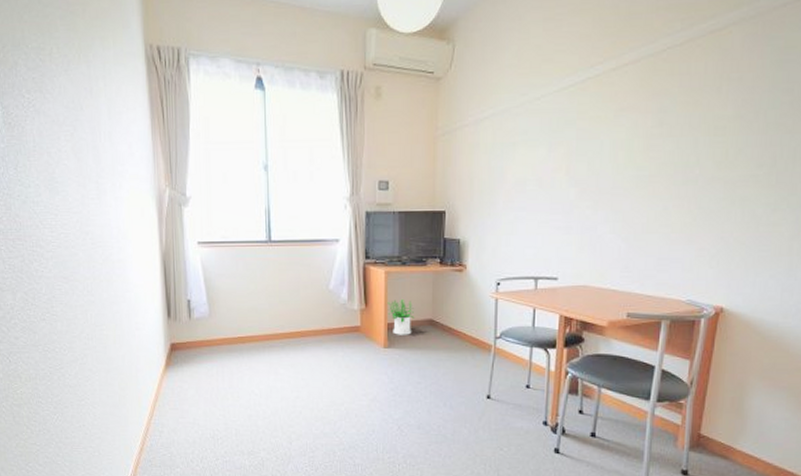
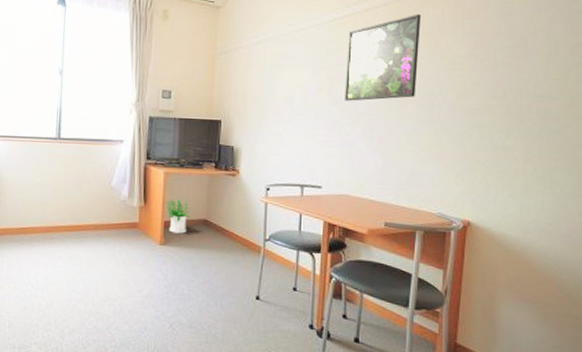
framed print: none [585,69,680,180] -> present [345,14,422,101]

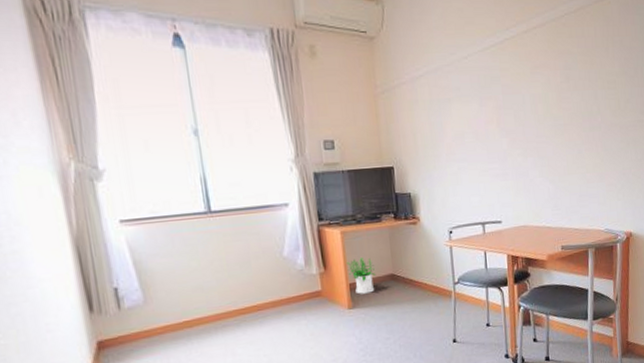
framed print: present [345,14,422,101] -> none [510,33,578,131]

